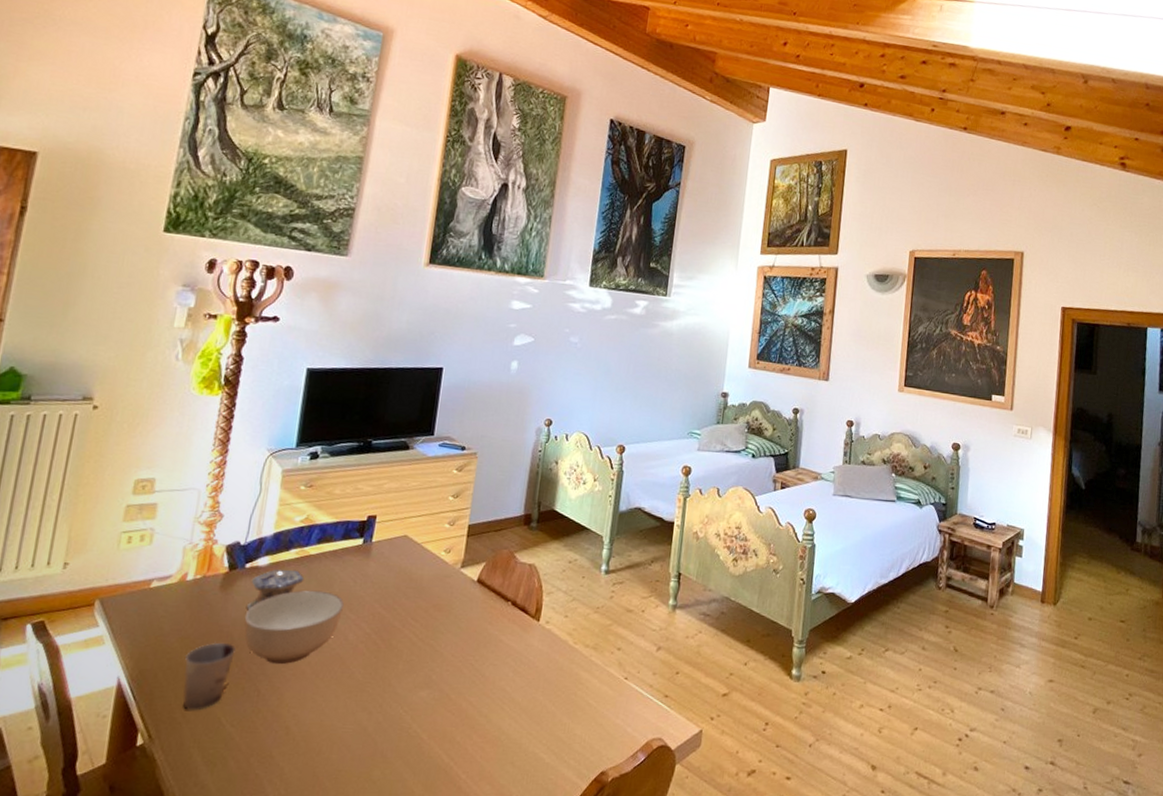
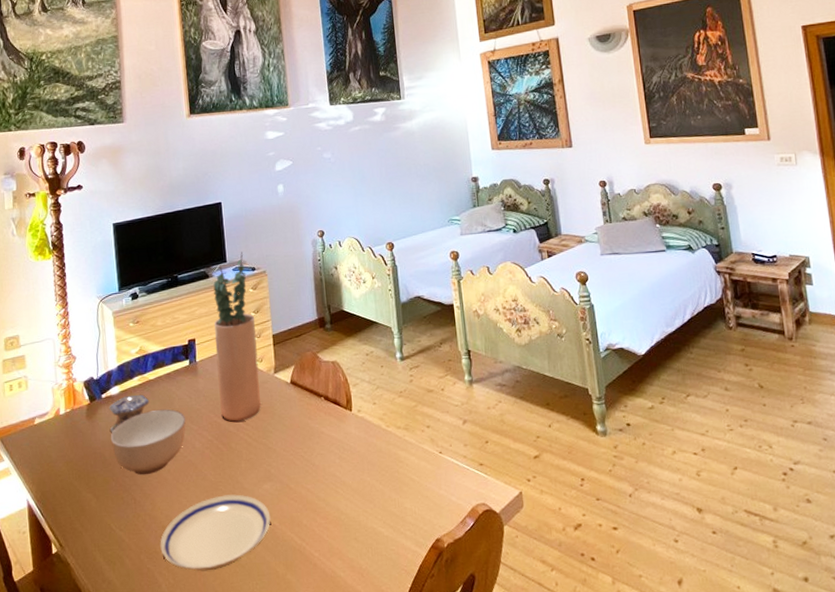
cup: present [182,642,236,710] -> none [72,462,110,521]
plate: none [277,698,420,784] -> present [160,494,271,571]
vase: none [388,427,457,617] -> present [213,252,261,422]

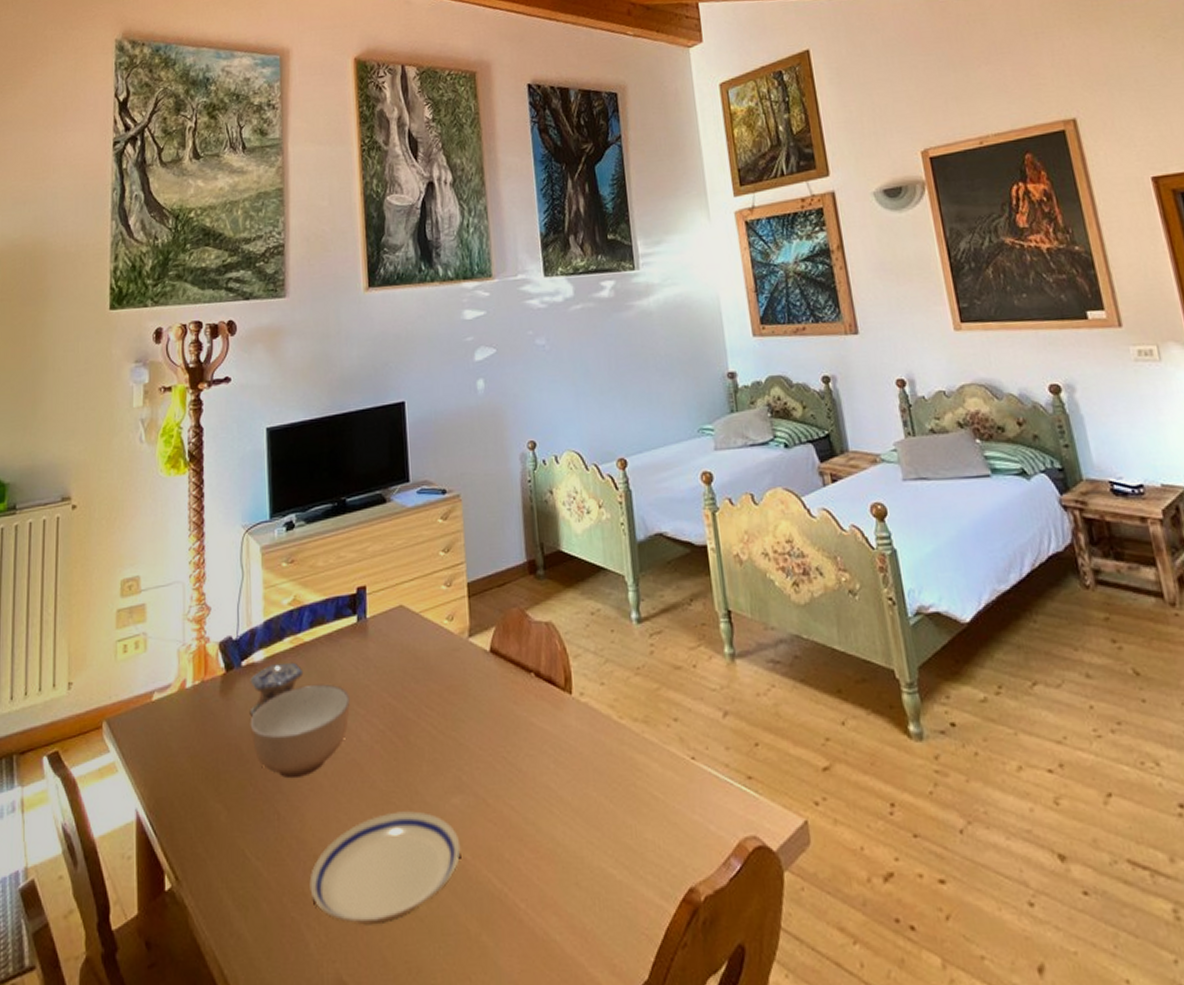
vase: present [213,252,261,422] -> none [391,468,450,705]

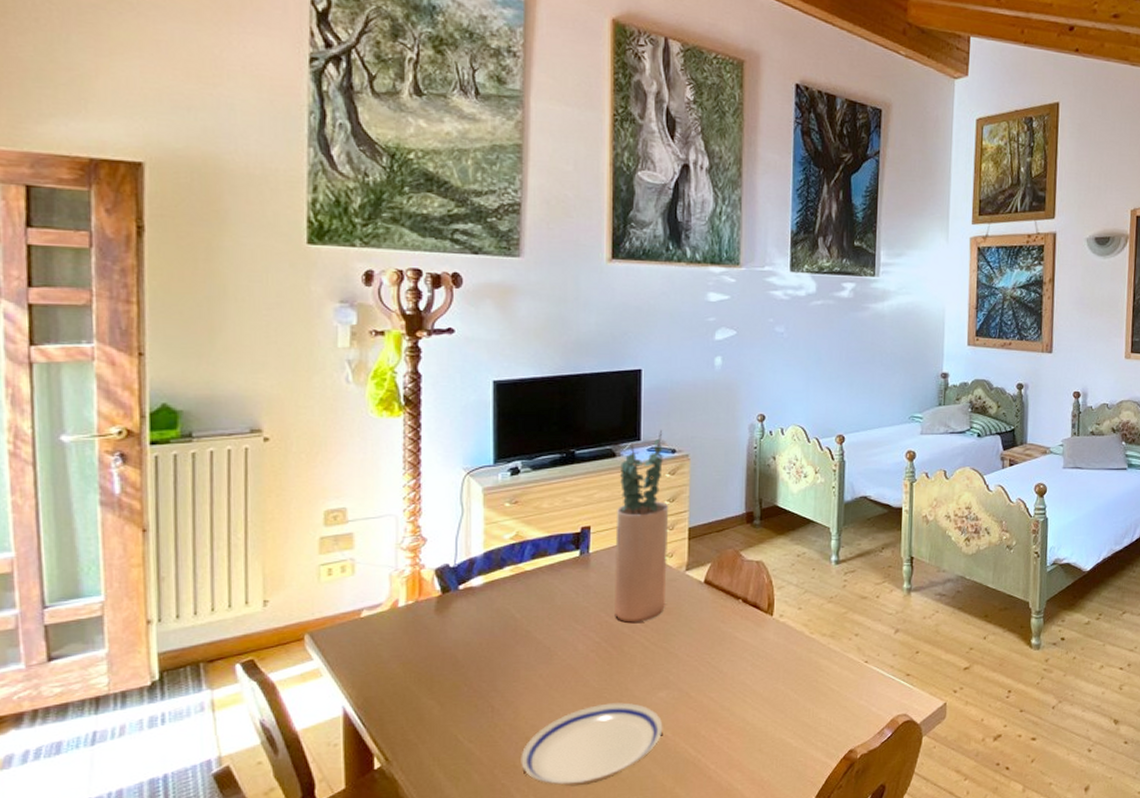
decorative box: present [249,662,304,717] -> none [466,587,523,631]
bowl: present [250,683,351,779] -> none [466,605,569,680]
vase: none [391,468,450,705] -> present [615,430,669,623]

